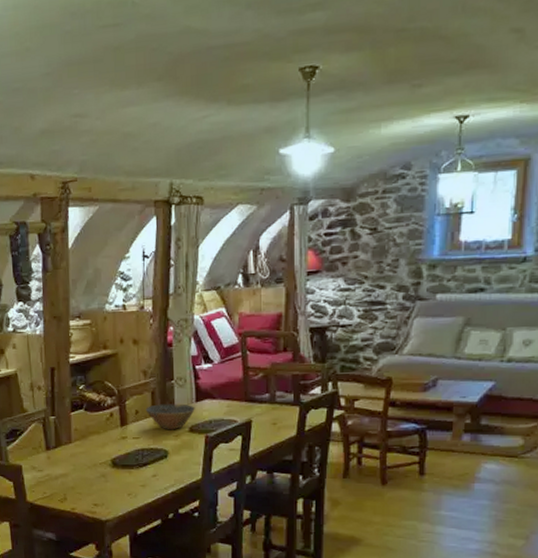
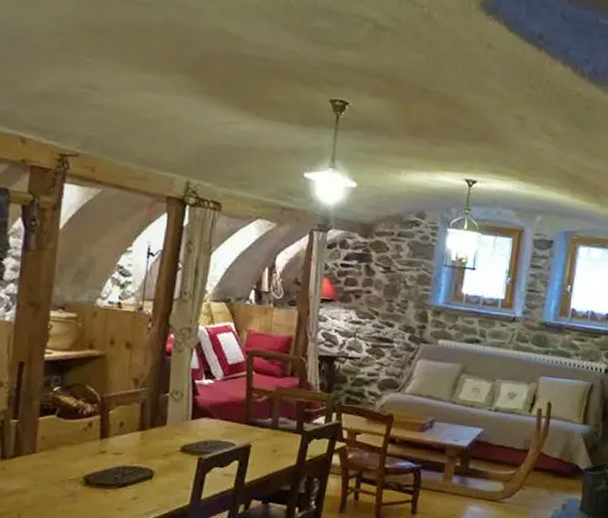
bowl: present [145,403,195,430] -> none [132,417,190,448]

